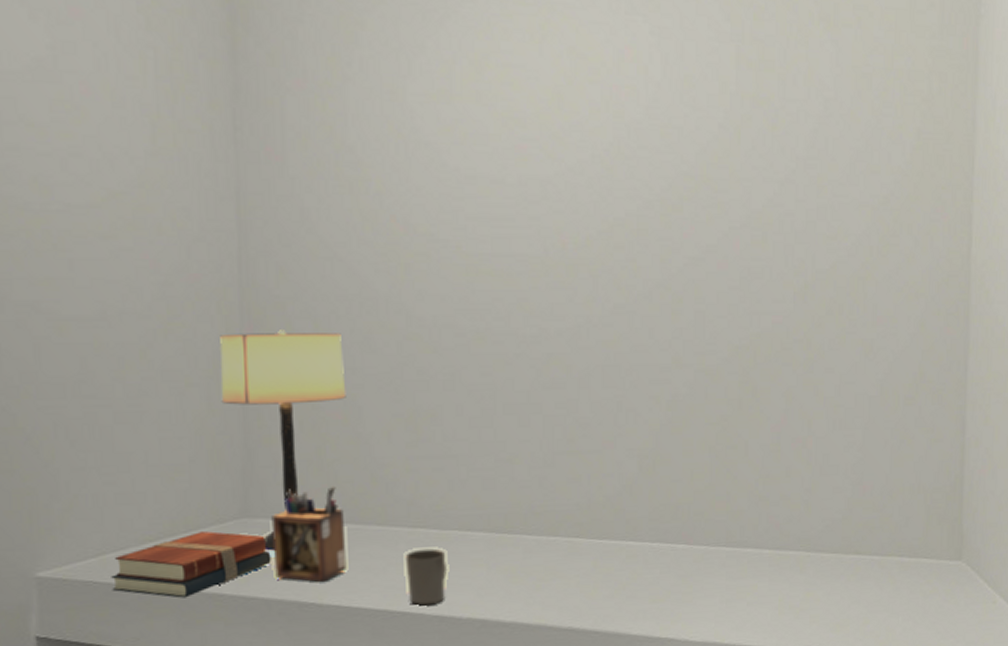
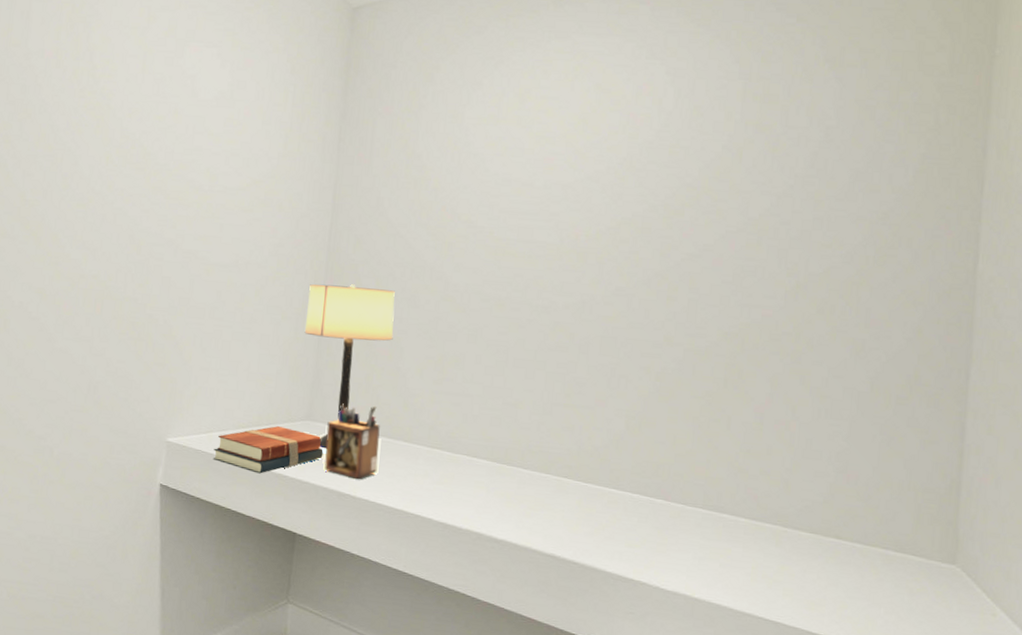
mug: present [405,548,448,606] -> none [421,466,455,513]

